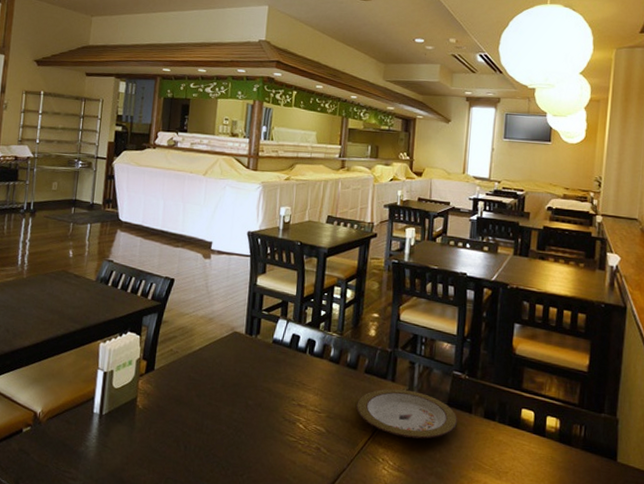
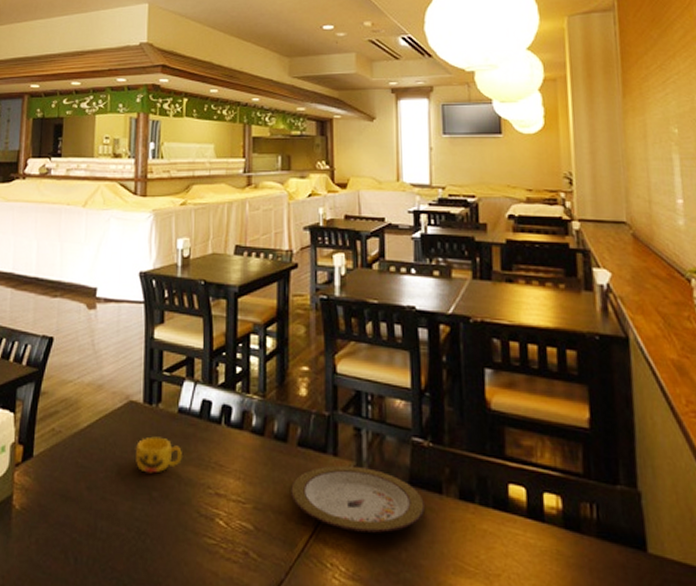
cup: none [236,360,274,387] -> present [135,436,182,474]

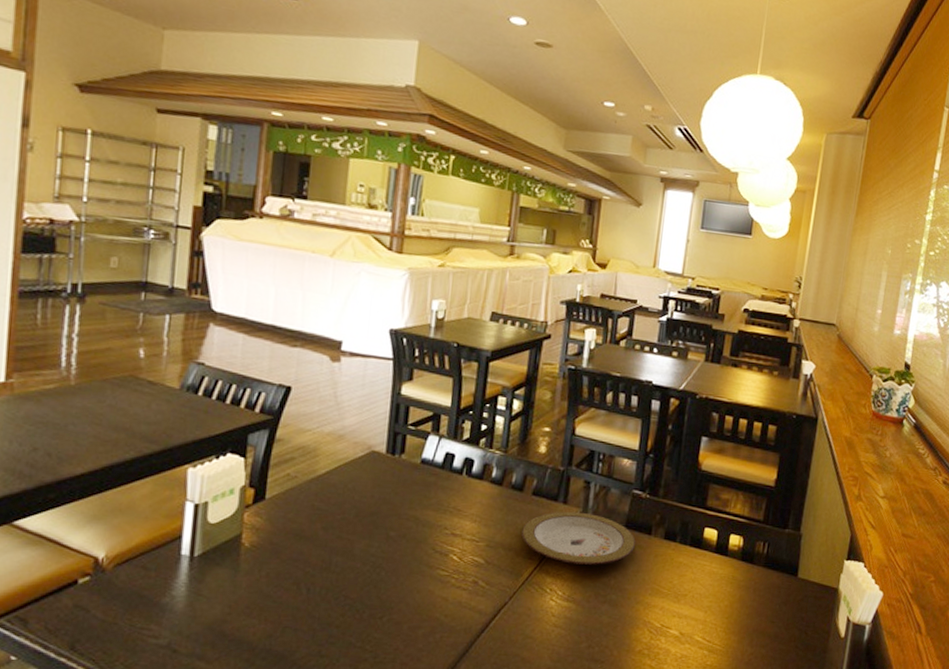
cup: present [135,436,182,474] -> none [374,484,422,516]

